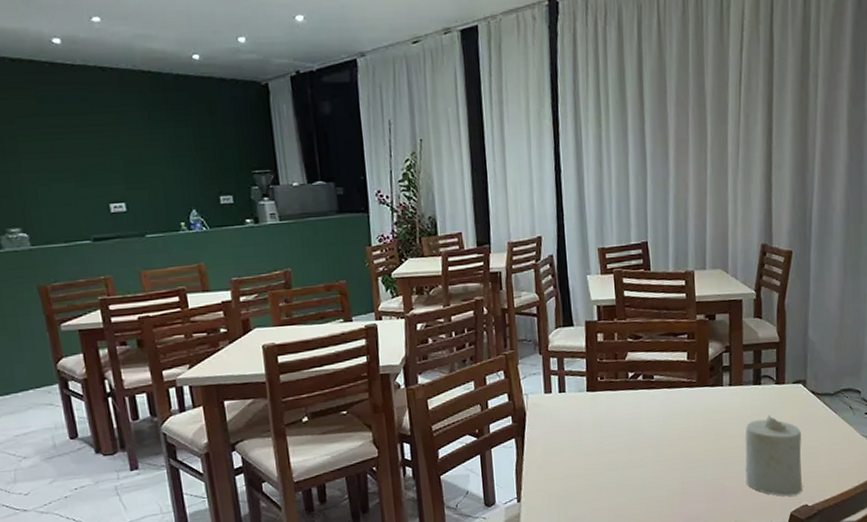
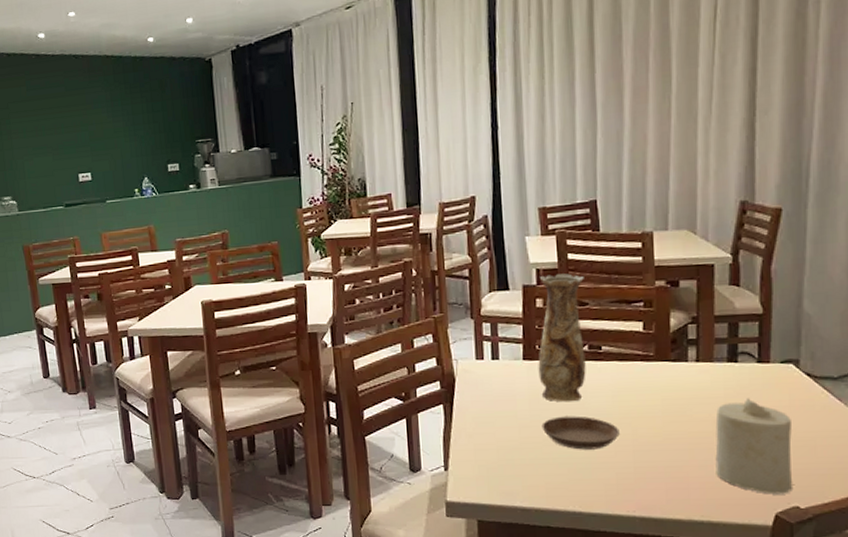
vase: none [600,309,641,429] -> present [538,273,586,402]
saucer: none [604,440,670,472] -> present [541,416,620,450]

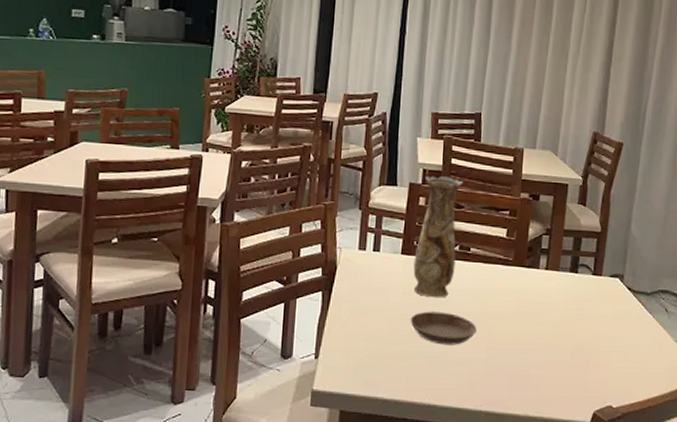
candle: present [715,398,793,495] -> none [551,306,613,394]

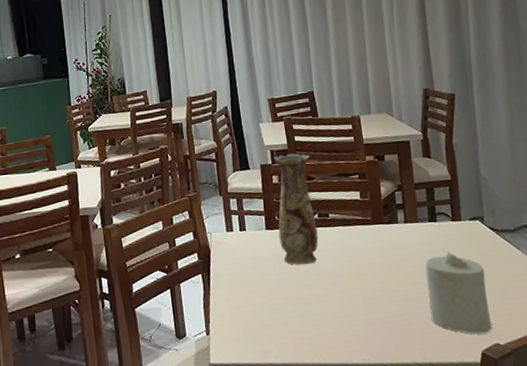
saucer: present [410,311,477,345] -> none [286,276,351,307]
candle: none [551,306,613,394] -> present [425,252,493,335]

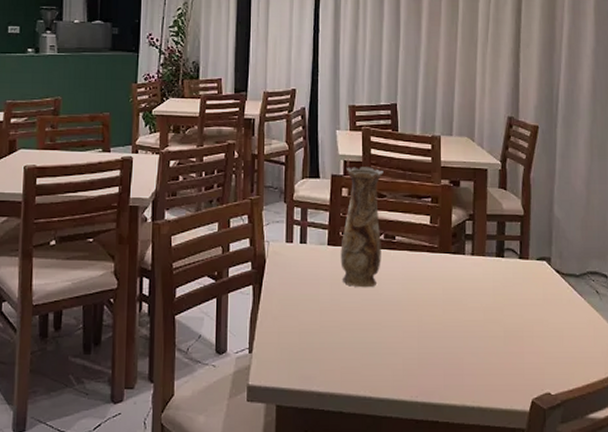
candle: present [425,252,493,335] -> none [485,291,546,381]

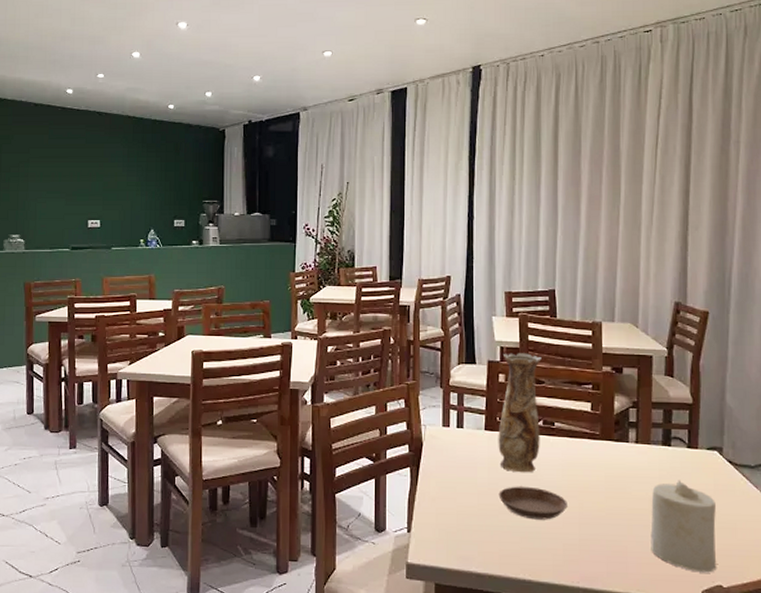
saucer: none [340,301,407,335] -> present [498,486,568,520]
candle: none [485,291,546,381] -> present [650,480,717,573]

